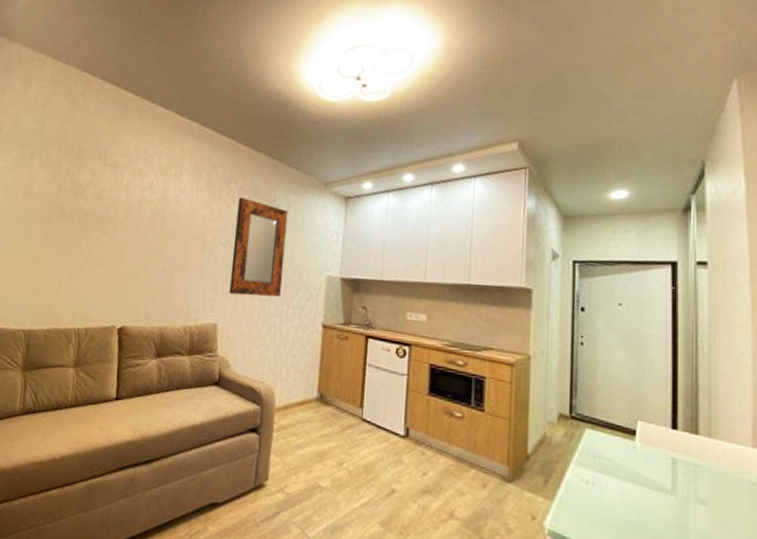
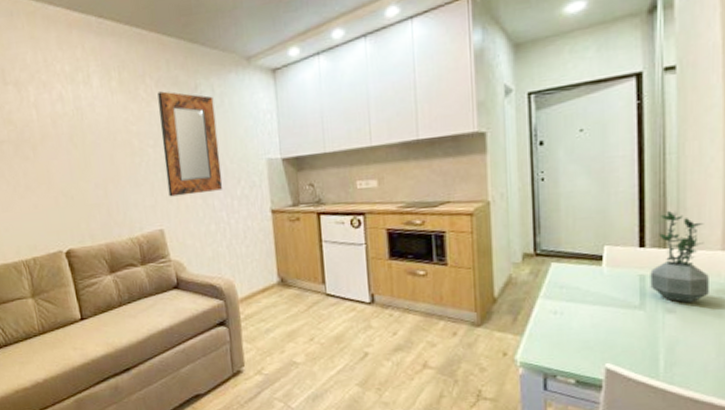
potted plant: none [682,398,740,498] -> present [650,211,709,304]

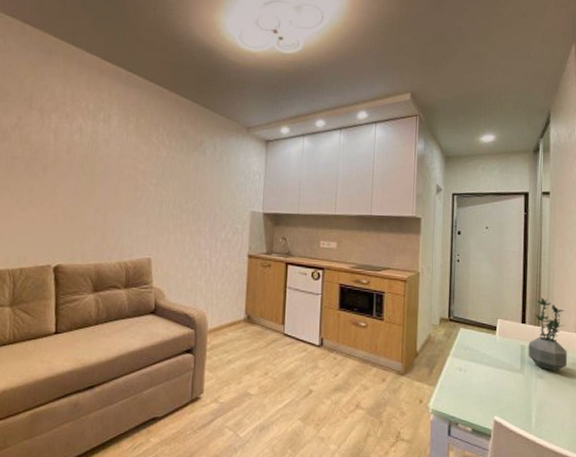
home mirror: present [157,91,223,197] -> none [161,141,214,232]

